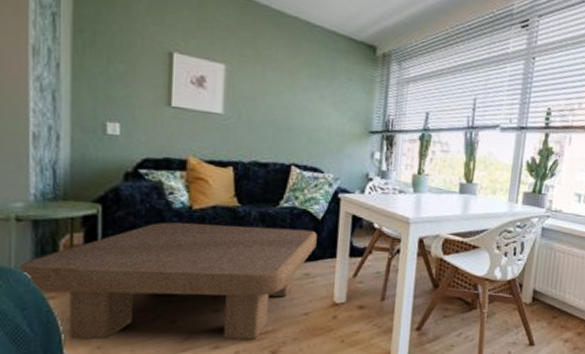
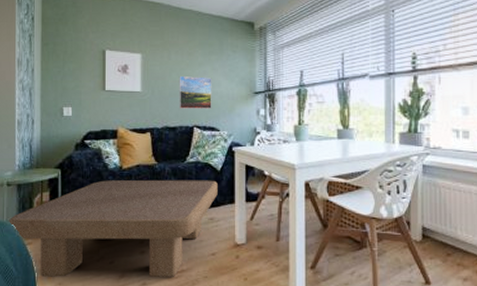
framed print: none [273,99,319,146] -> present [179,75,212,109]

